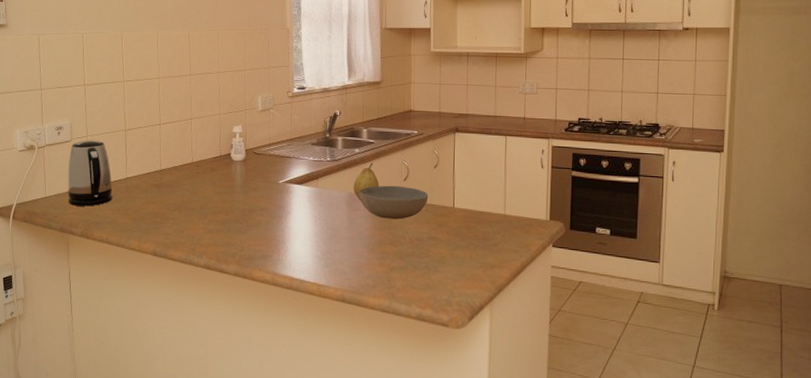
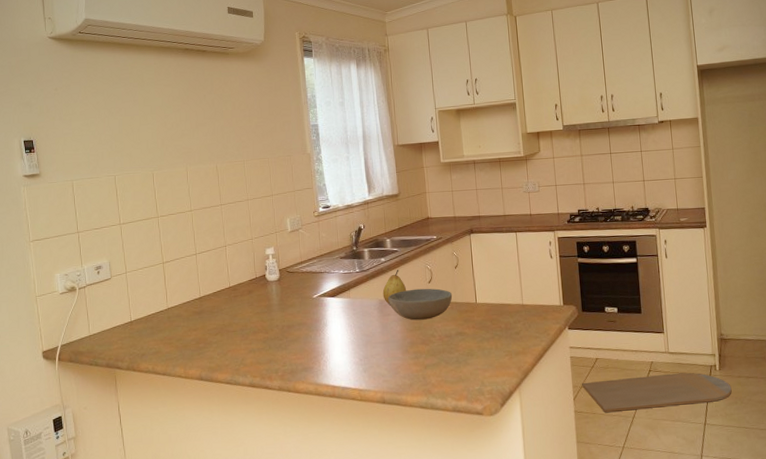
kettle: present [67,140,113,206] -> none [109,275,156,341]
door mat: none [560,305,729,344] -> present [582,372,732,413]

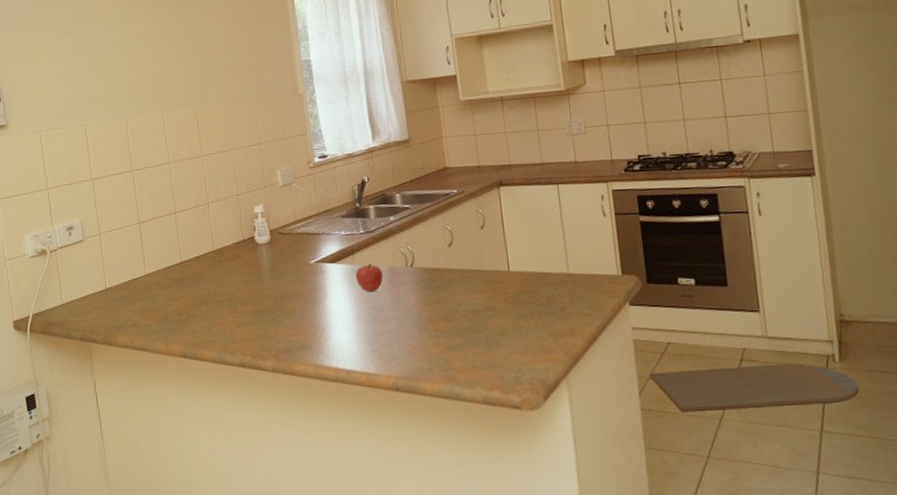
fruit: none [351,296,374,322] -> present [355,262,383,293]
fruit: present [382,269,407,305] -> none [392,230,422,272]
bowl: present [388,288,453,321] -> none [399,253,479,292]

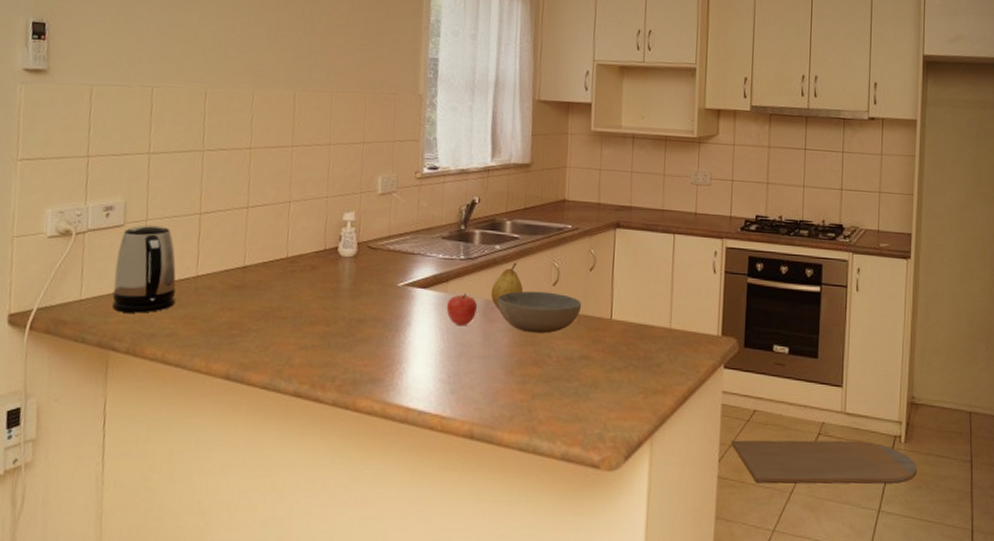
kettle: none [82,237,133,311] -> present [112,224,177,313]
fruit: none [392,230,422,272] -> present [490,262,524,308]
bowl: none [399,253,479,292] -> present [497,290,582,334]

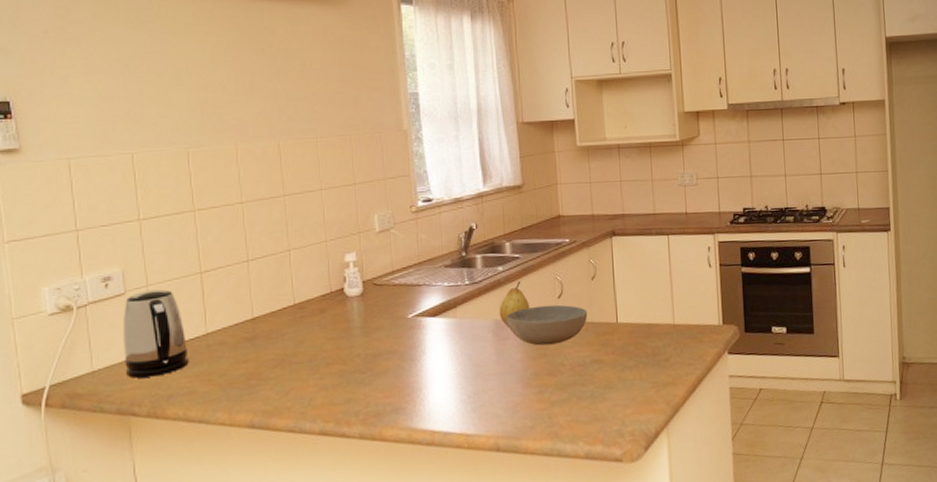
fruit: present [446,293,477,326] -> none [457,316,487,348]
door mat: present [732,440,917,484] -> none [742,403,913,455]

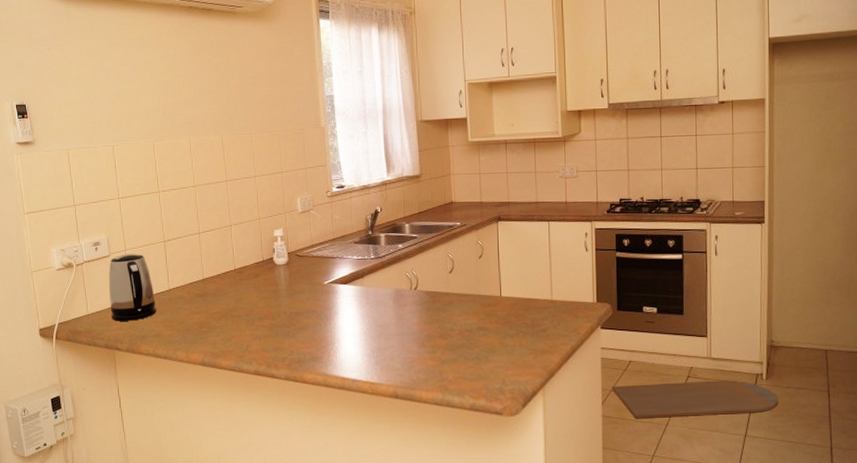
fruit: present [499,281,530,326] -> none [399,257,426,295]
bowl: present [506,304,588,346] -> none [405,278,475,313]
door mat: none [742,403,913,455] -> present [612,380,778,419]

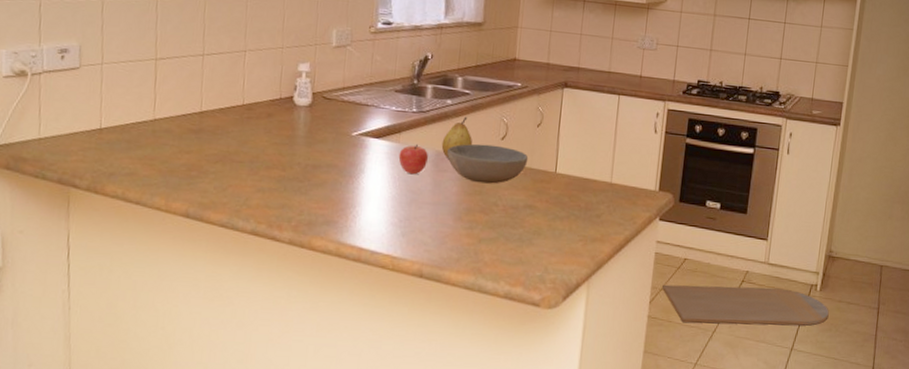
kettle: present [108,253,156,321] -> none [71,68,135,153]
fruit: none [364,285,389,312] -> present [398,144,428,175]
fruit: none [399,257,426,295] -> present [441,117,473,159]
bowl: none [405,278,475,313] -> present [447,143,529,184]

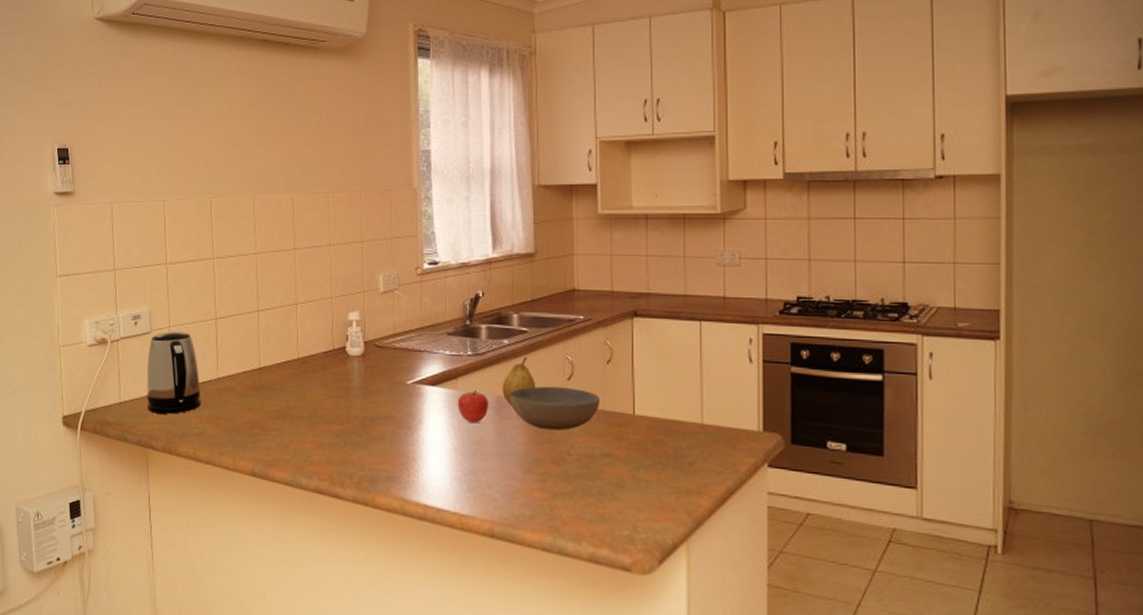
kettle: none [71,68,135,153] -> present [146,331,201,414]
door mat: present [662,284,829,326] -> none [782,545,1020,600]

